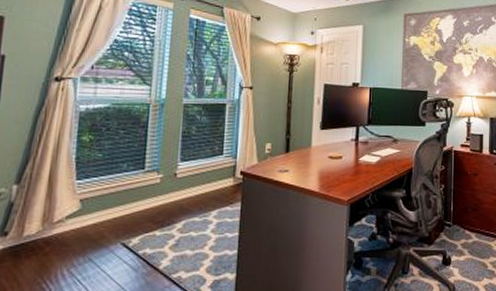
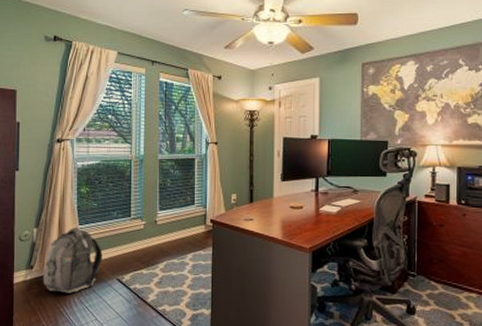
backpack: none [19,183,105,264] -> present [42,228,103,293]

